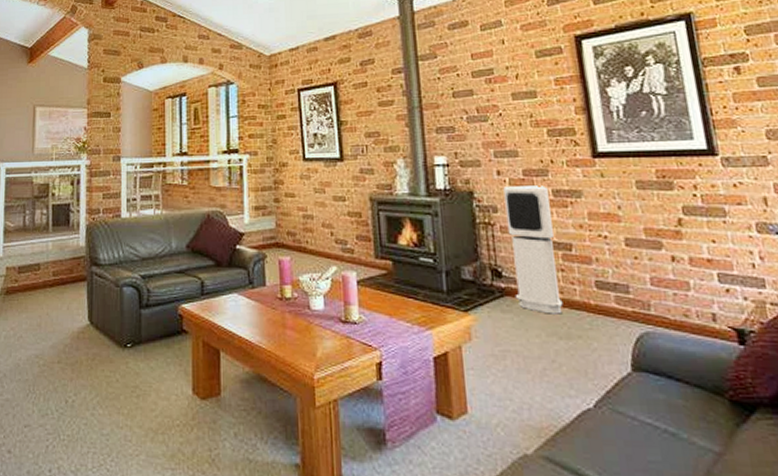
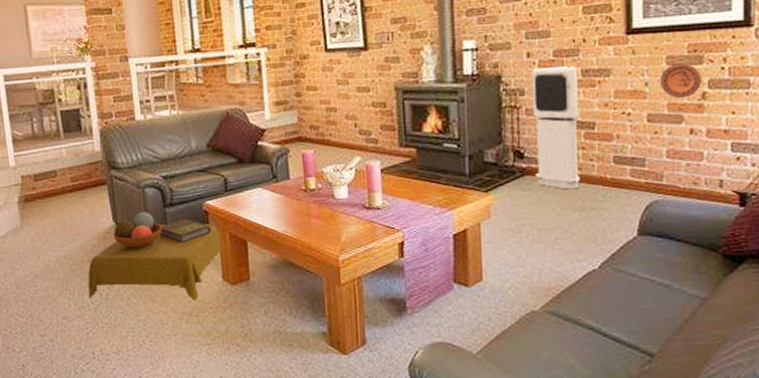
side table: none [54,312,194,416] -> present [88,212,222,301]
decorative plate: none [632,188,676,224] -> present [659,63,701,99]

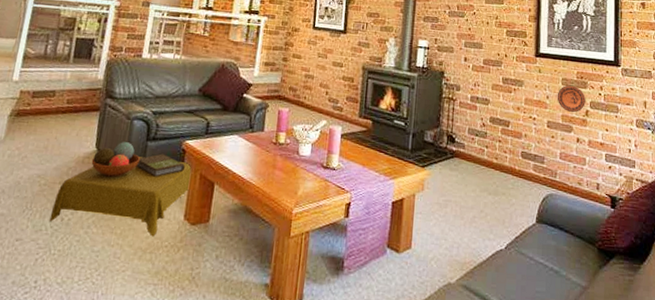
air purifier: present [532,66,581,190] -> none [462,71,500,175]

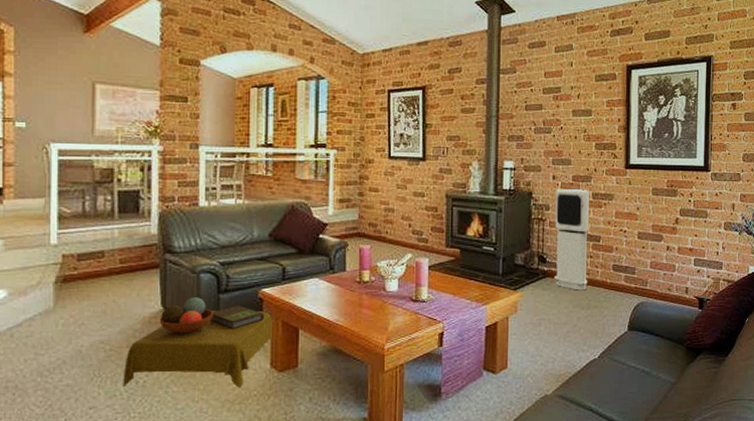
air purifier: none [462,71,500,175] -> present [554,189,589,291]
decorative plate: present [557,85,586,113] -> none [647,194,676,222]

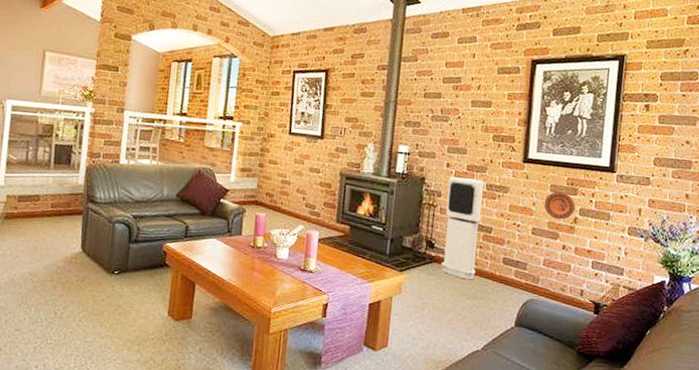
side table: present [123,297,273,388] -> none [44,244,172,331]
decorative plate: none [647,194,676,222] -> present [544,191,575,220]

